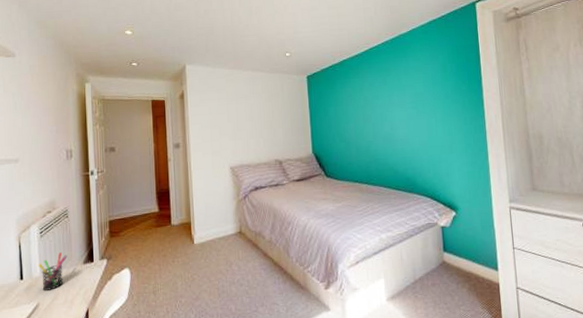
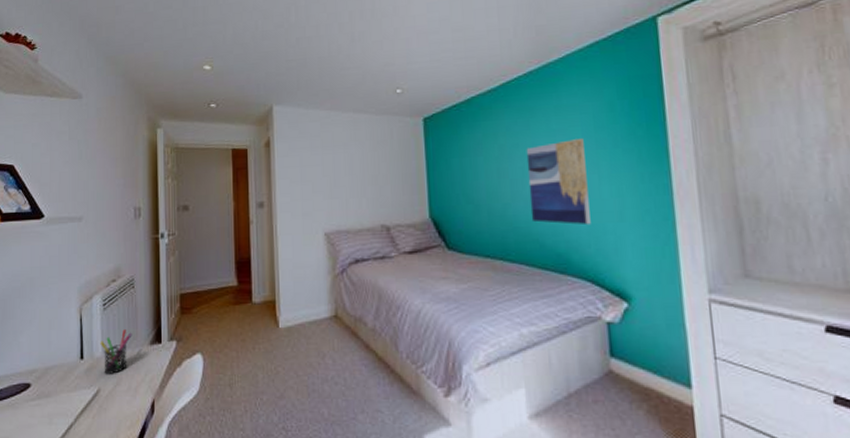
wall art: none [384,92,430,156] -> present [526,139,591,225]

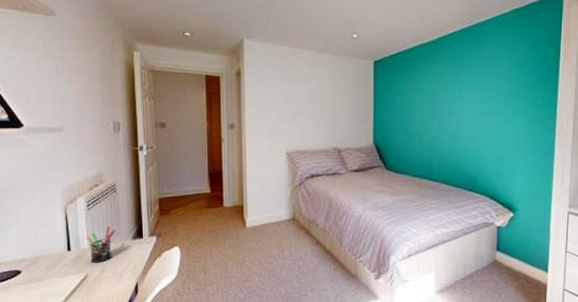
wall art: present [526,139,591,225] -> none [451,88,497,155]

